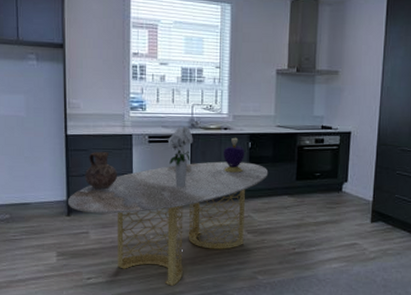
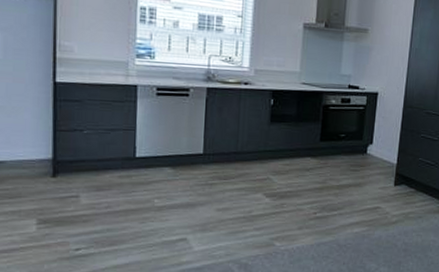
dining table: present [68,161,269,286] -> none [54,118,291,255]
ceramic jug: present [84,152,118,190] -> none [75,103,118,147]
bouquet: present [167,126,193,187] -> none [179,78,209,146]
decorative container: present [223,137,245,173] -> none [242,93,266,132]

